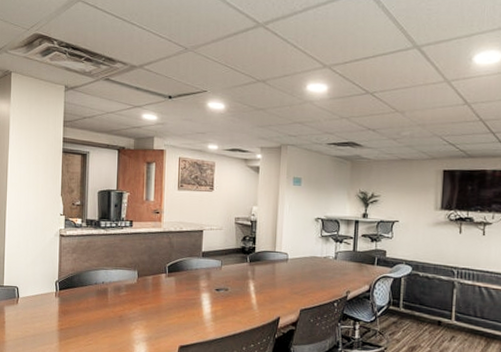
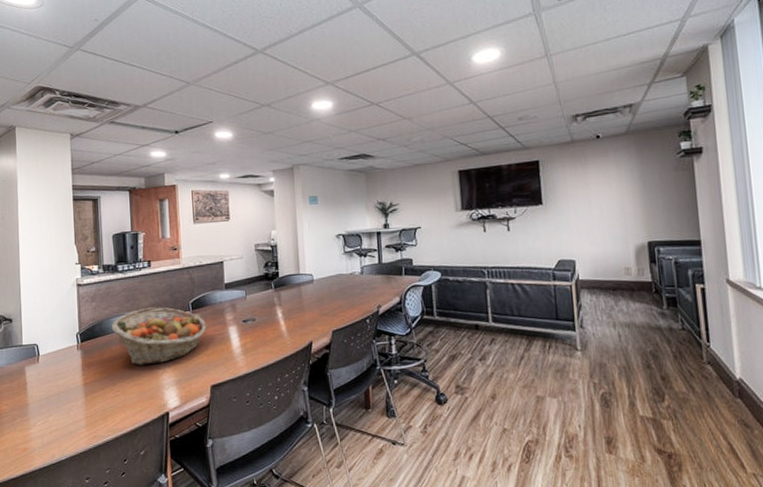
fruit basket: none [90,265,181,320] -> present [112,307,207,366]

